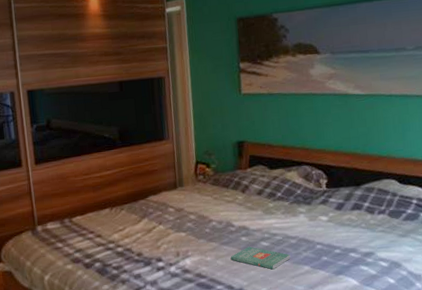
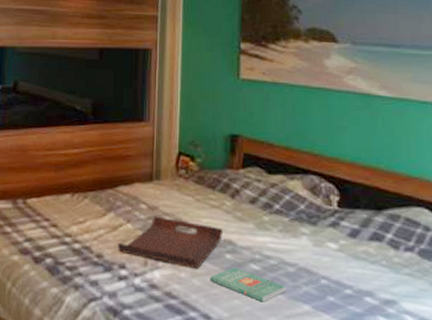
serving tray: none [153,216,238,252] -> present [117,216,224,269]

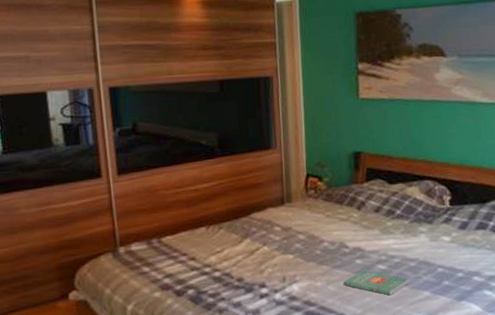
serving tray: present [117,216,224,269] -> none [256,235,353,277]

